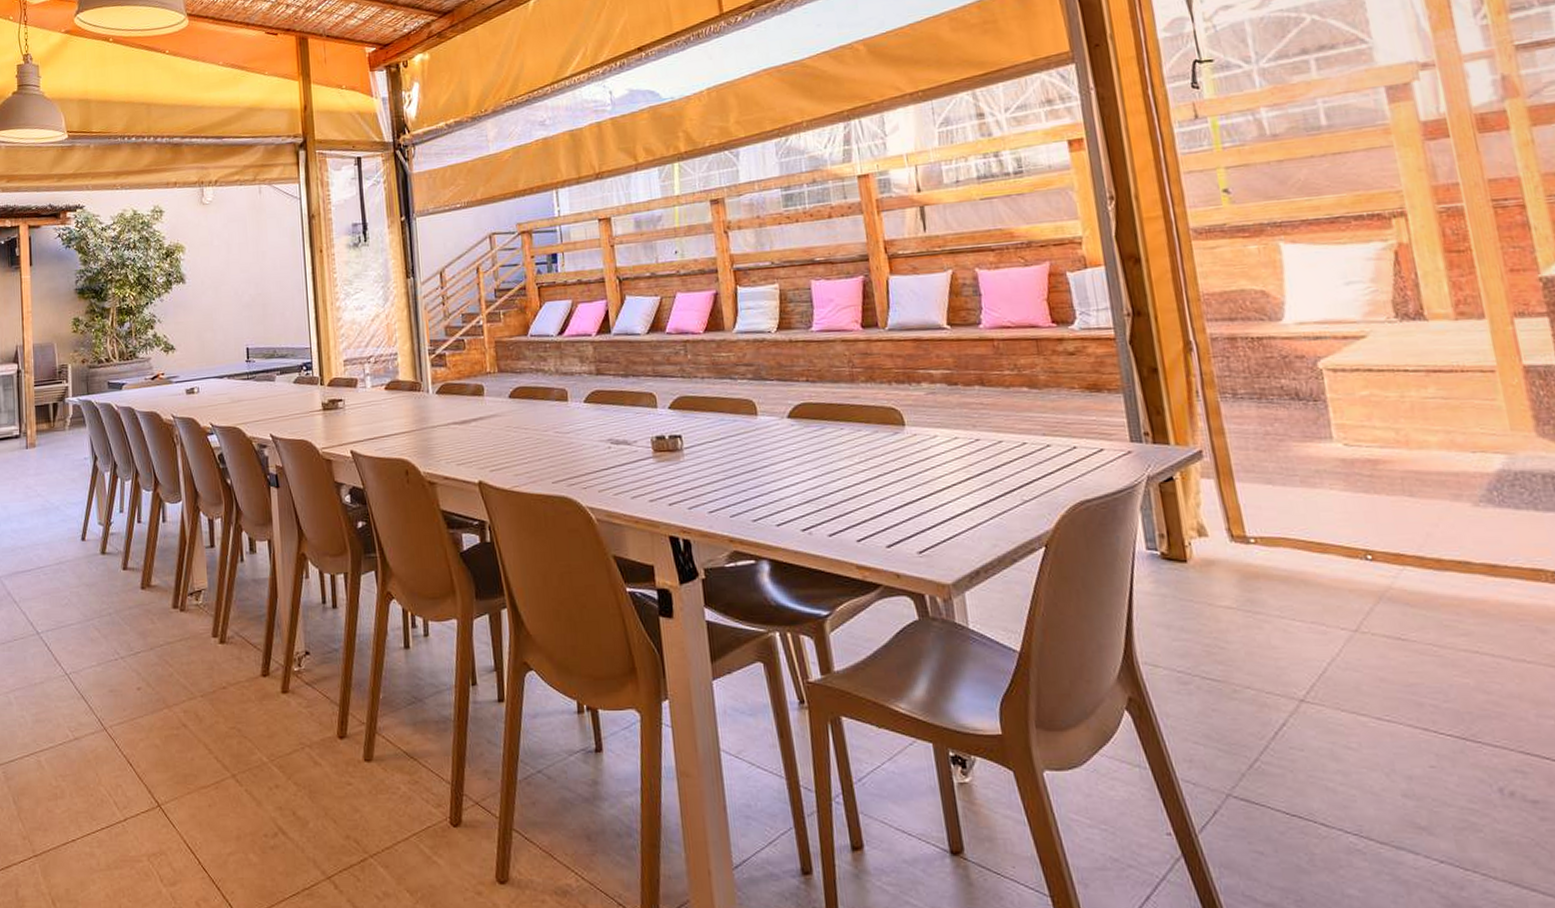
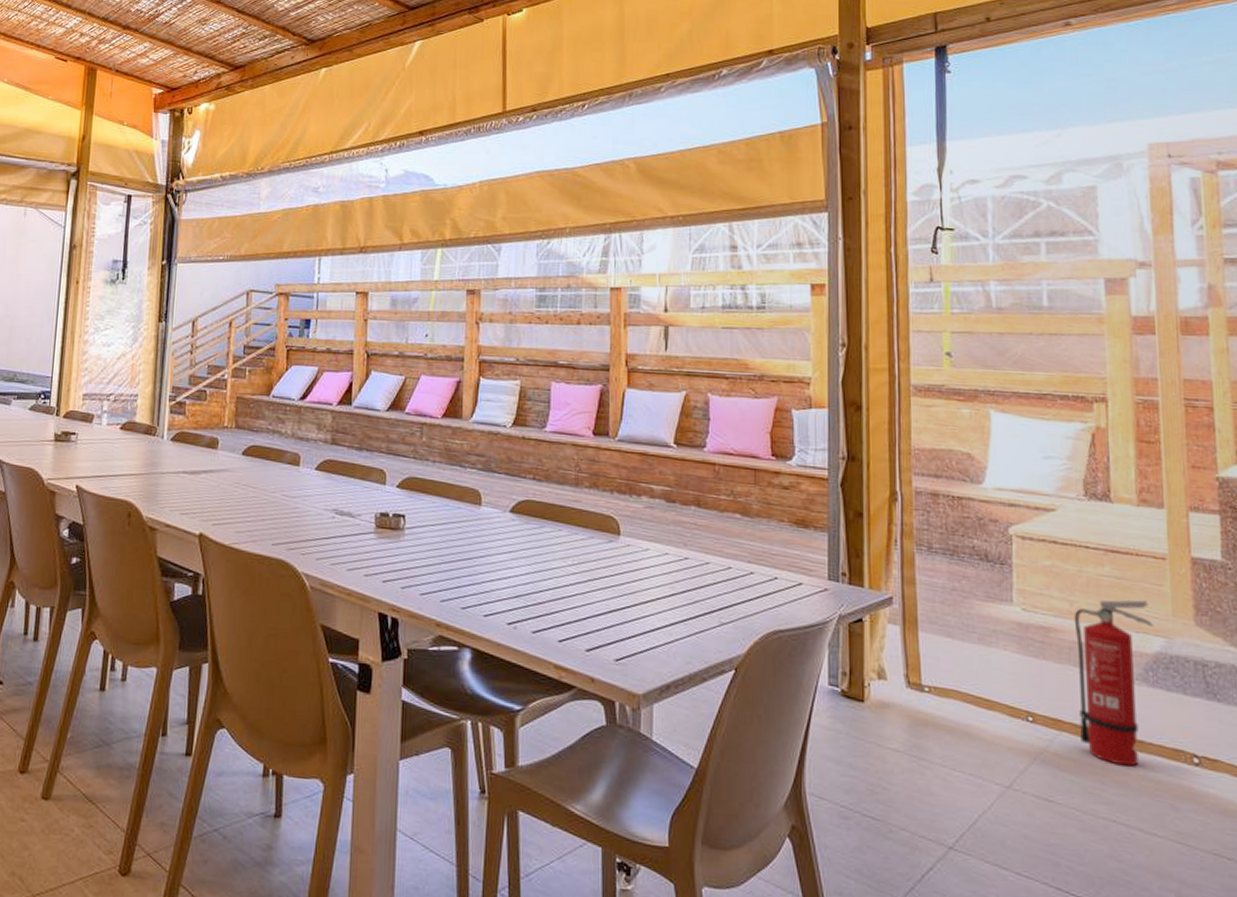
fire extinguisher: none [1401,418,1495,594] -> present [1073,599,1154,767]

